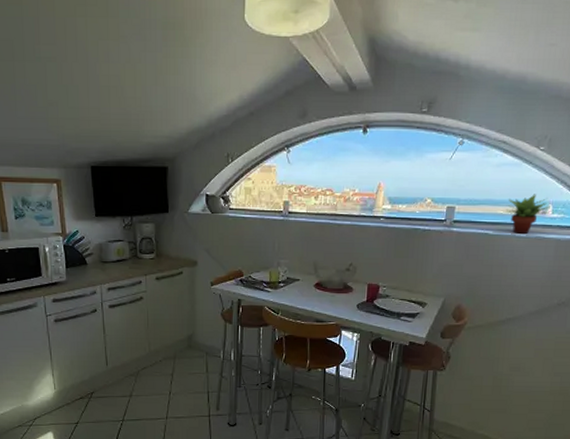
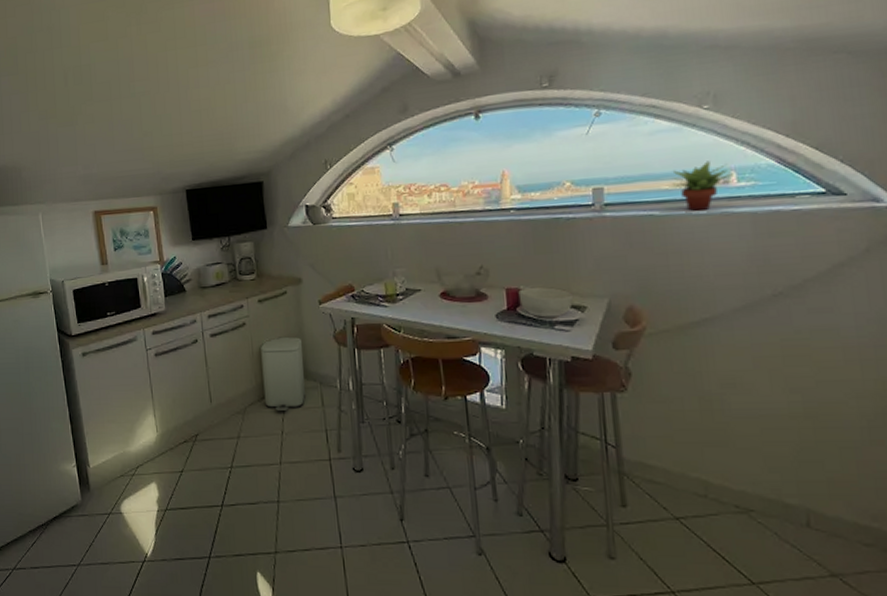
pedal bin: none [156,311,194,376] -> present [261,336,305,412]
bowl: none [377,284,419,311] -> present [518,286,574,320]

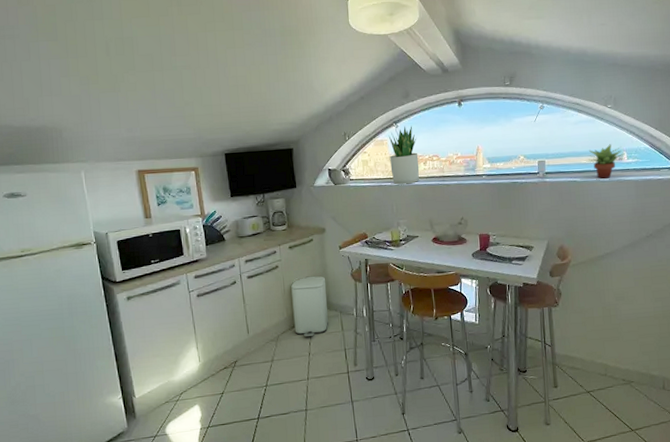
planter: none [380,147,422,224] -> present [388,125,420,185]
bowl: present [518,286,574,320] -> none [488,232,525,257]

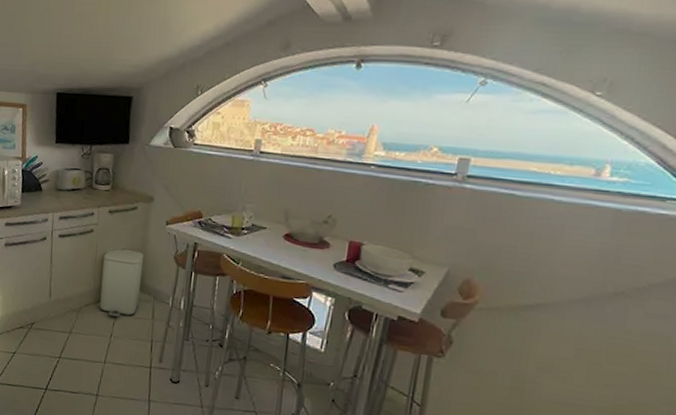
planter: present [388,125,420,185] -> none [247,85,290,161]
bowl: none [488,232,525,257] -> present [359,243,415,278]
succulent plant: present [588,144,625,179] -> none [541,149,608,199]

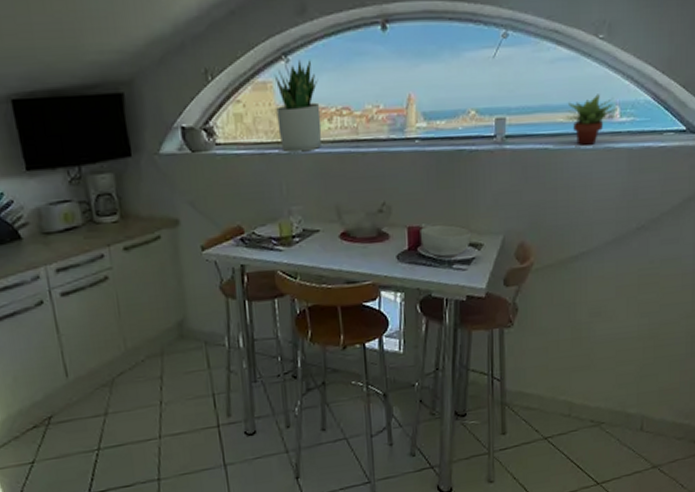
pedal bin: present [99,248,144,318] -> none [129,290,188,379]
planter: none [247,85,290,161] -> present [274,59,322,153]
succulent plant: none [541,149,608,199] -> present [566,94,617,145]

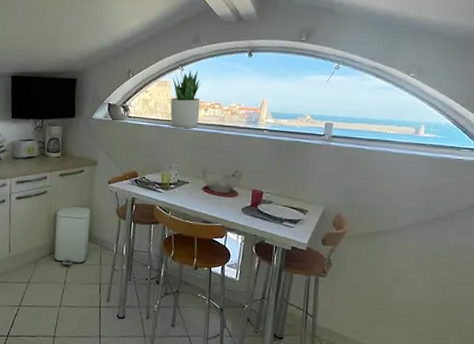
pedal bin: none [129,290,188,379] -> present [54,206,91,266]
bowl: present [420,224,472,259] -> none [260,191,300,217]
succulent plant: present [566,94,617,145] -> none [380,115,423,151]

